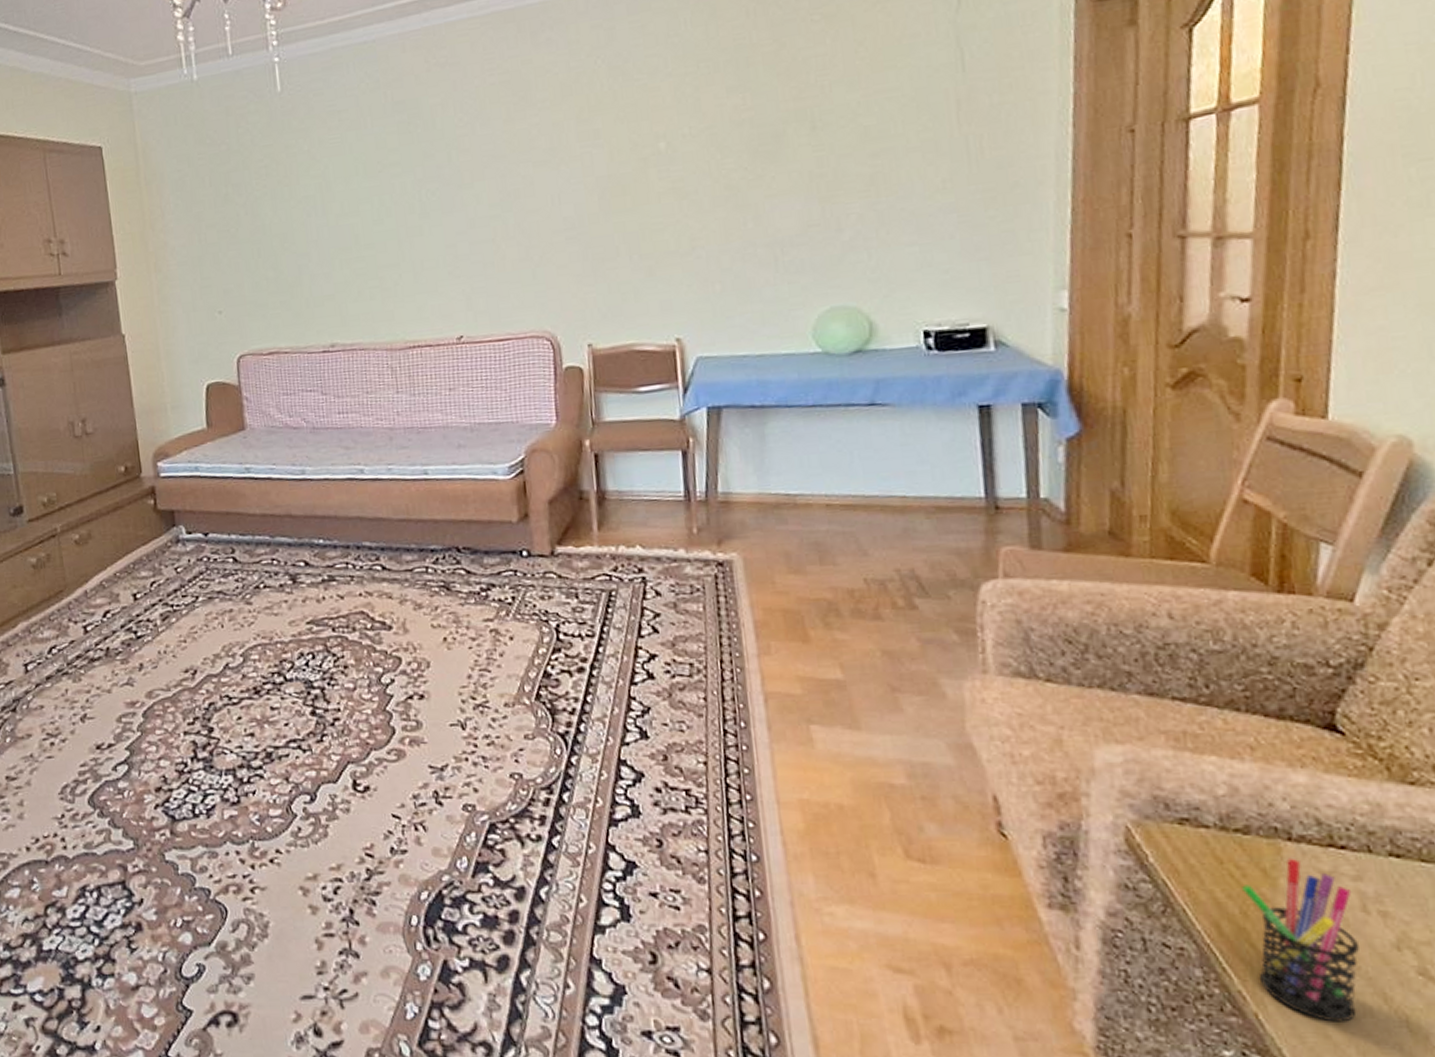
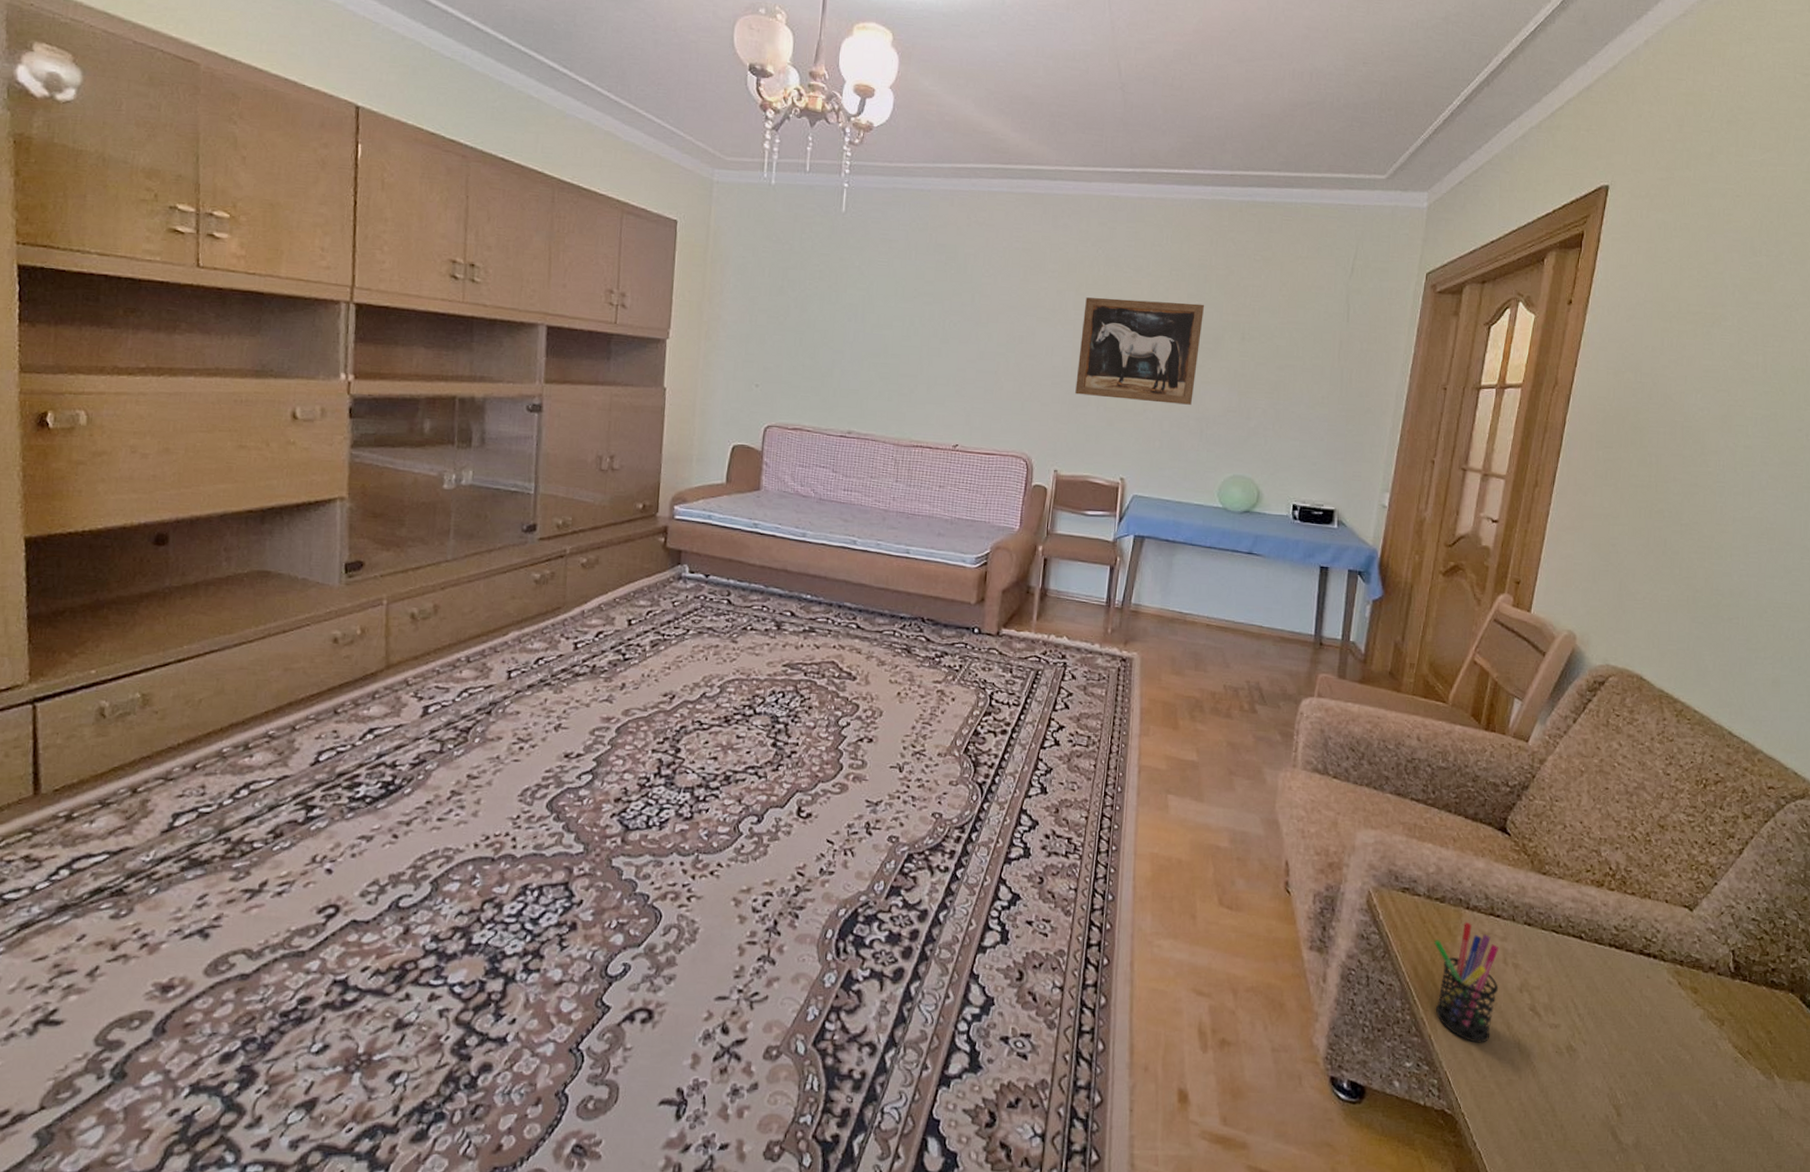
wall art: none [591,96,757,246] -> present [1075,297,1205,405]

